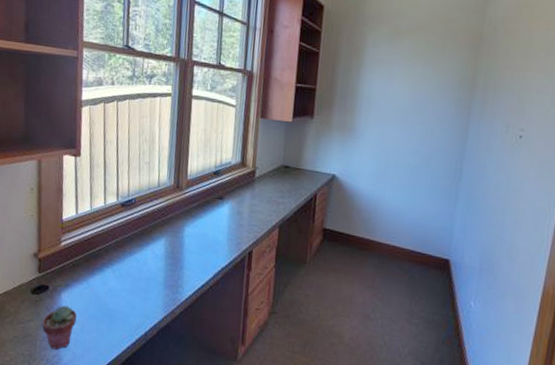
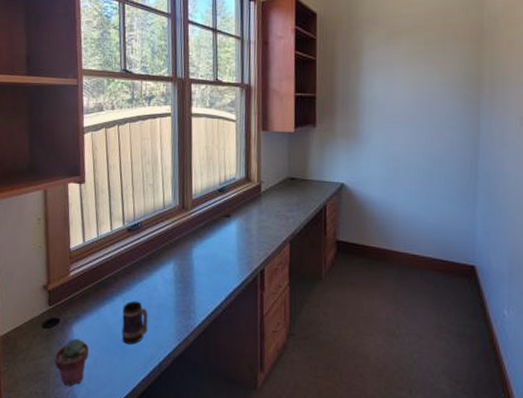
mug: none [110,273,137,314] -> present [122,300,148,345]

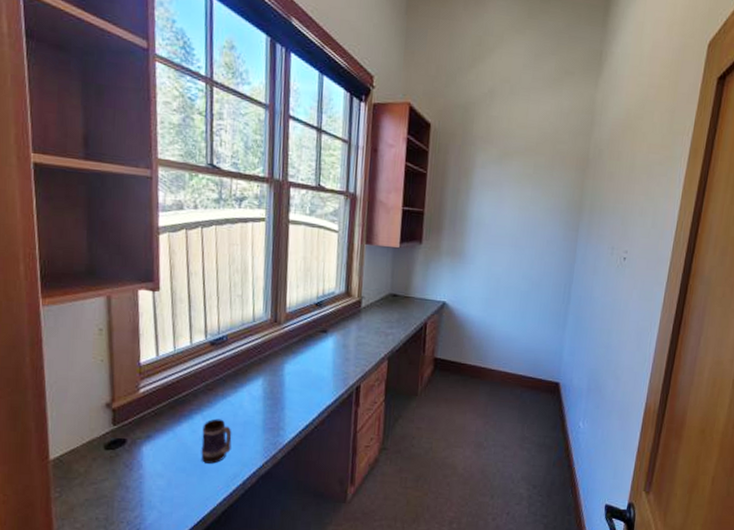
potted succulent: present [54,338,90,386] -> none [119,459,163,510]

